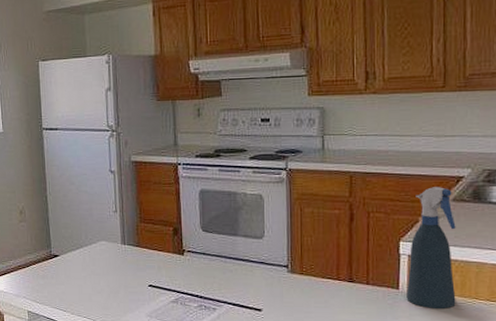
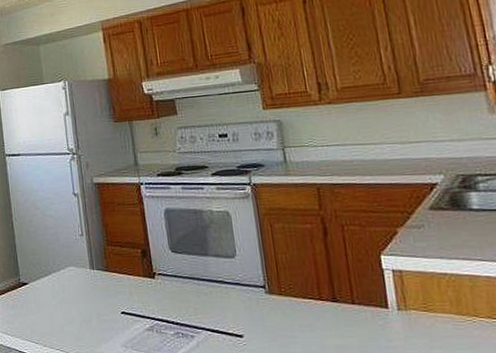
spray bottle: present [406,187,456,309] -> none [389,195,454,329]

